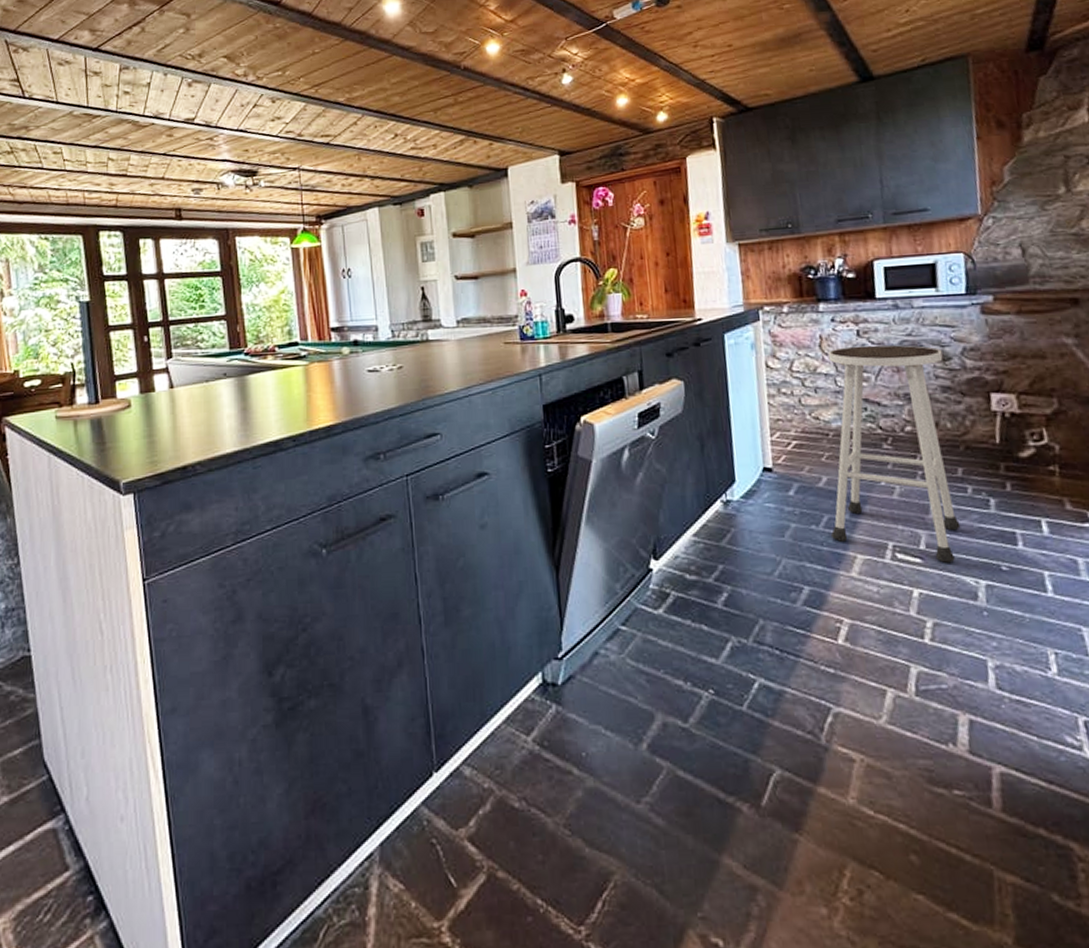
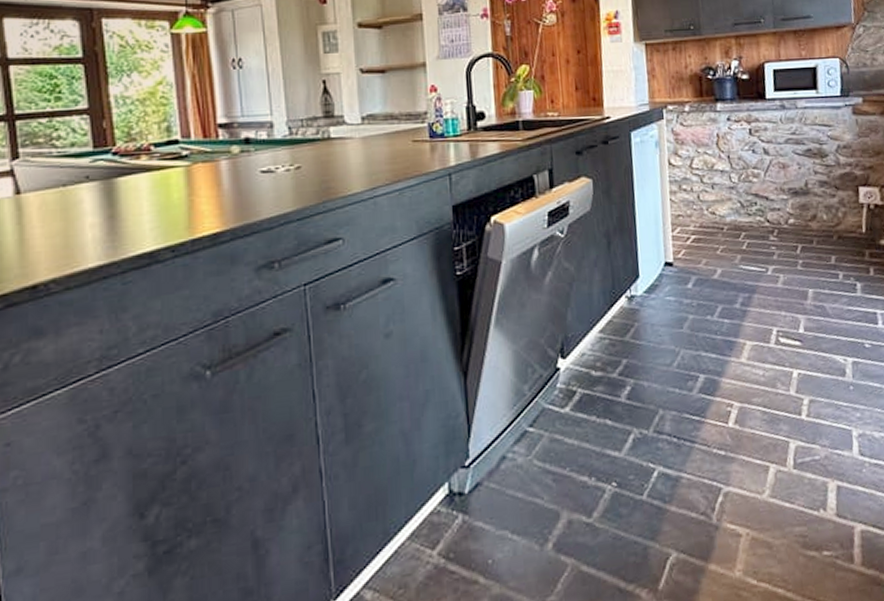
stool: present [827,344,961,563] -> none [723,142,833,344]

